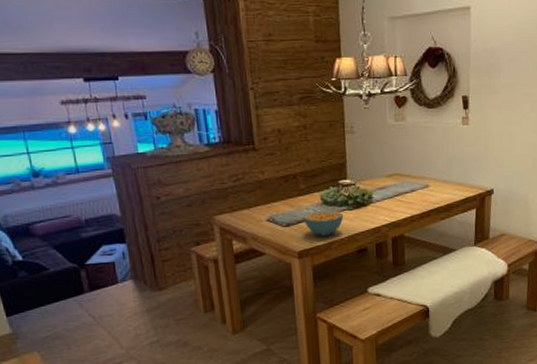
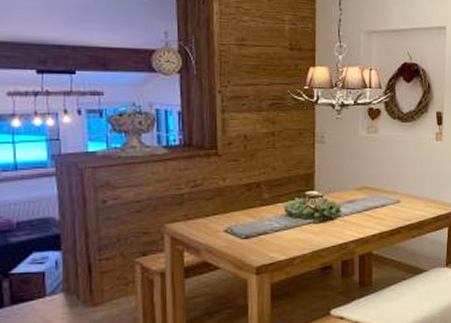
cereal bowl: present [303,210,344,236] -> none [264,222,309,251]

